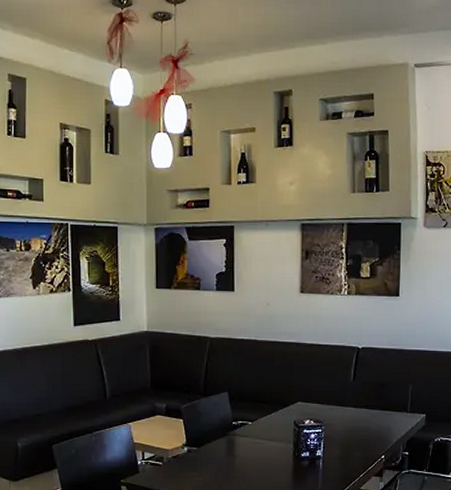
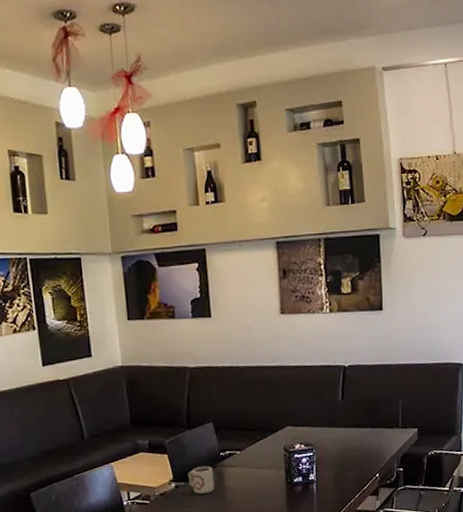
cup: none [200,433,225,460] -> present [188,466,215,494]

